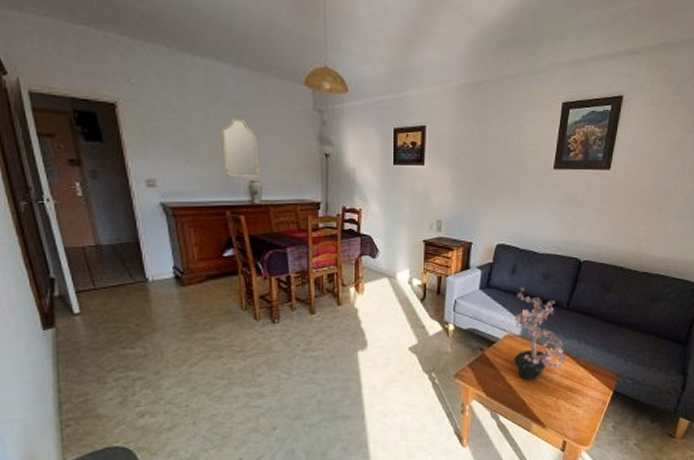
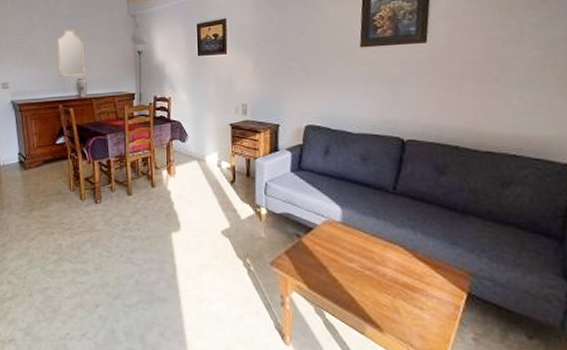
potted plant: present [513,287,565,381] -> none [331,169,399,274]

